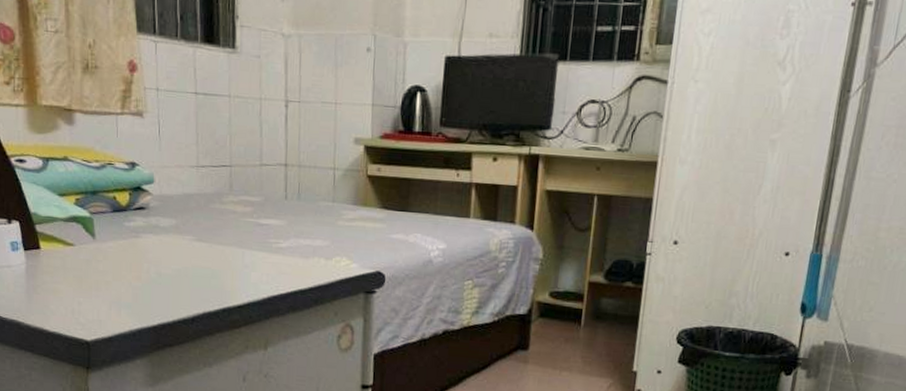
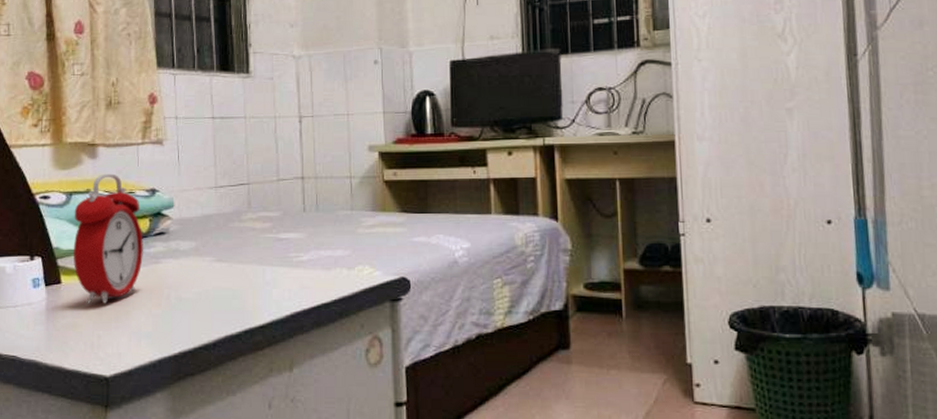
alarm clock: none [51,141,123,273] -> present [73,173,143,304]

